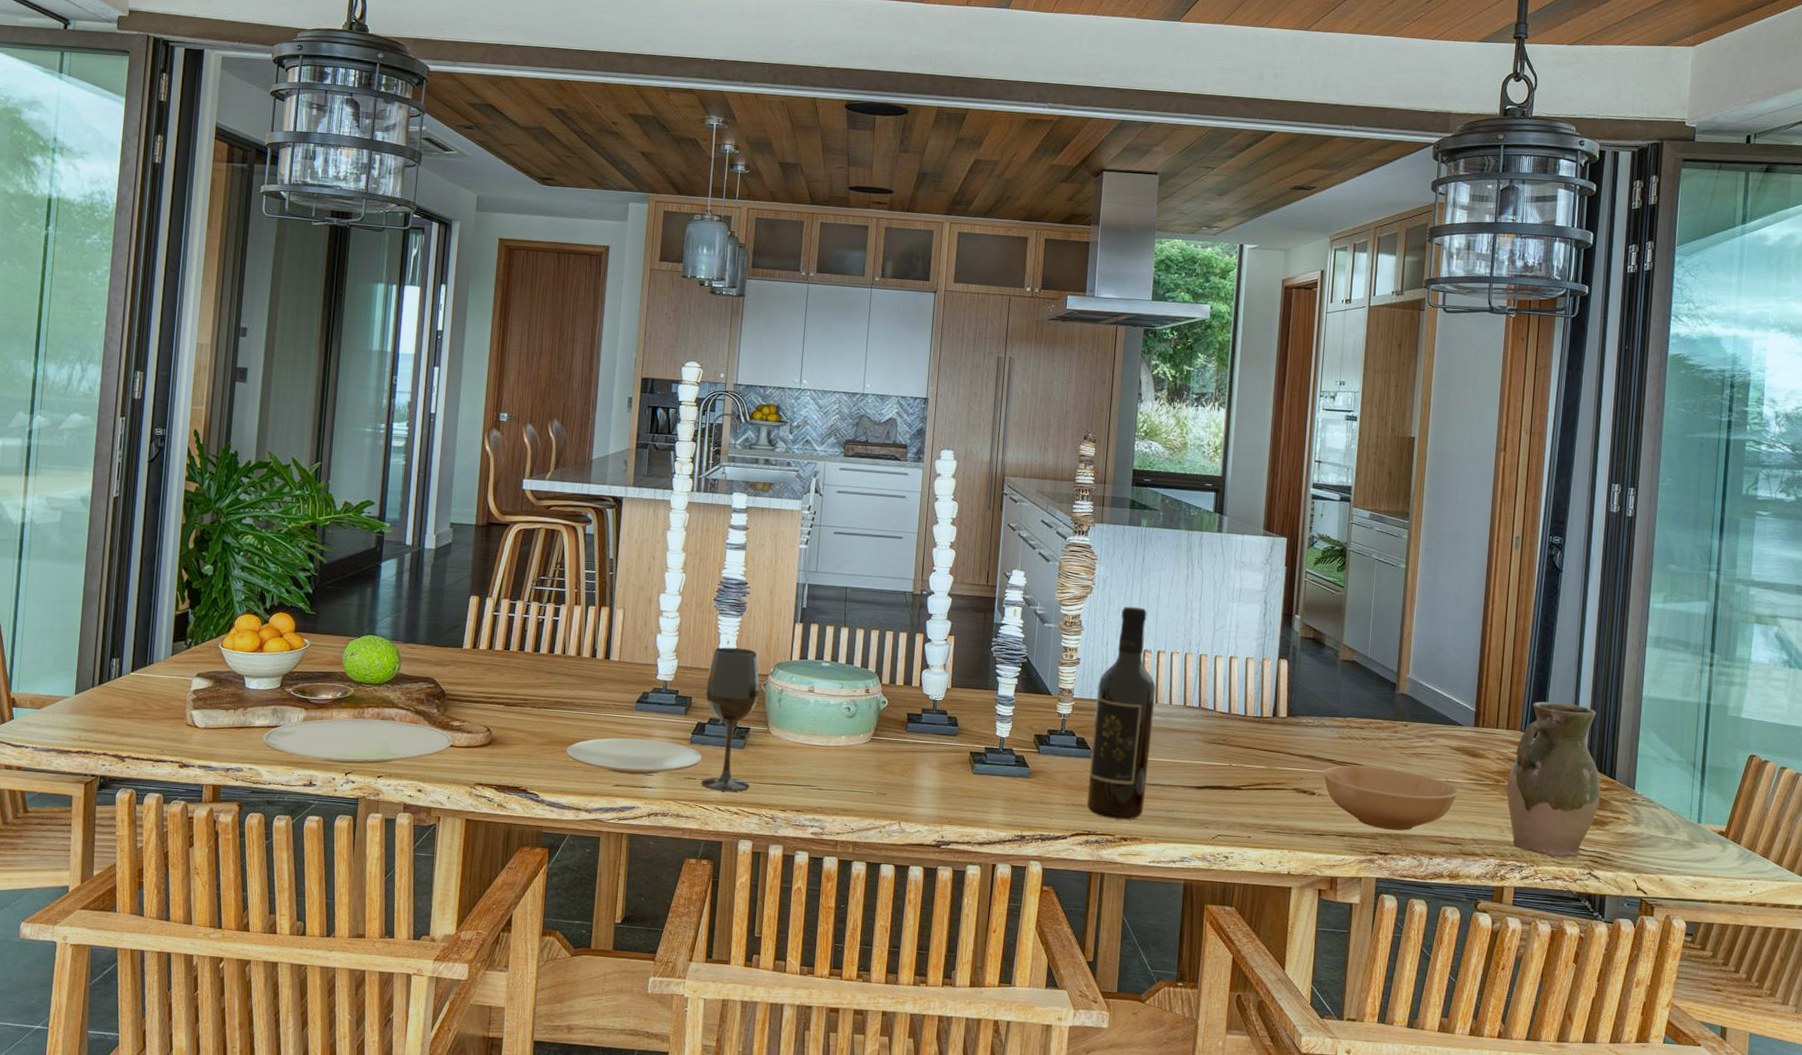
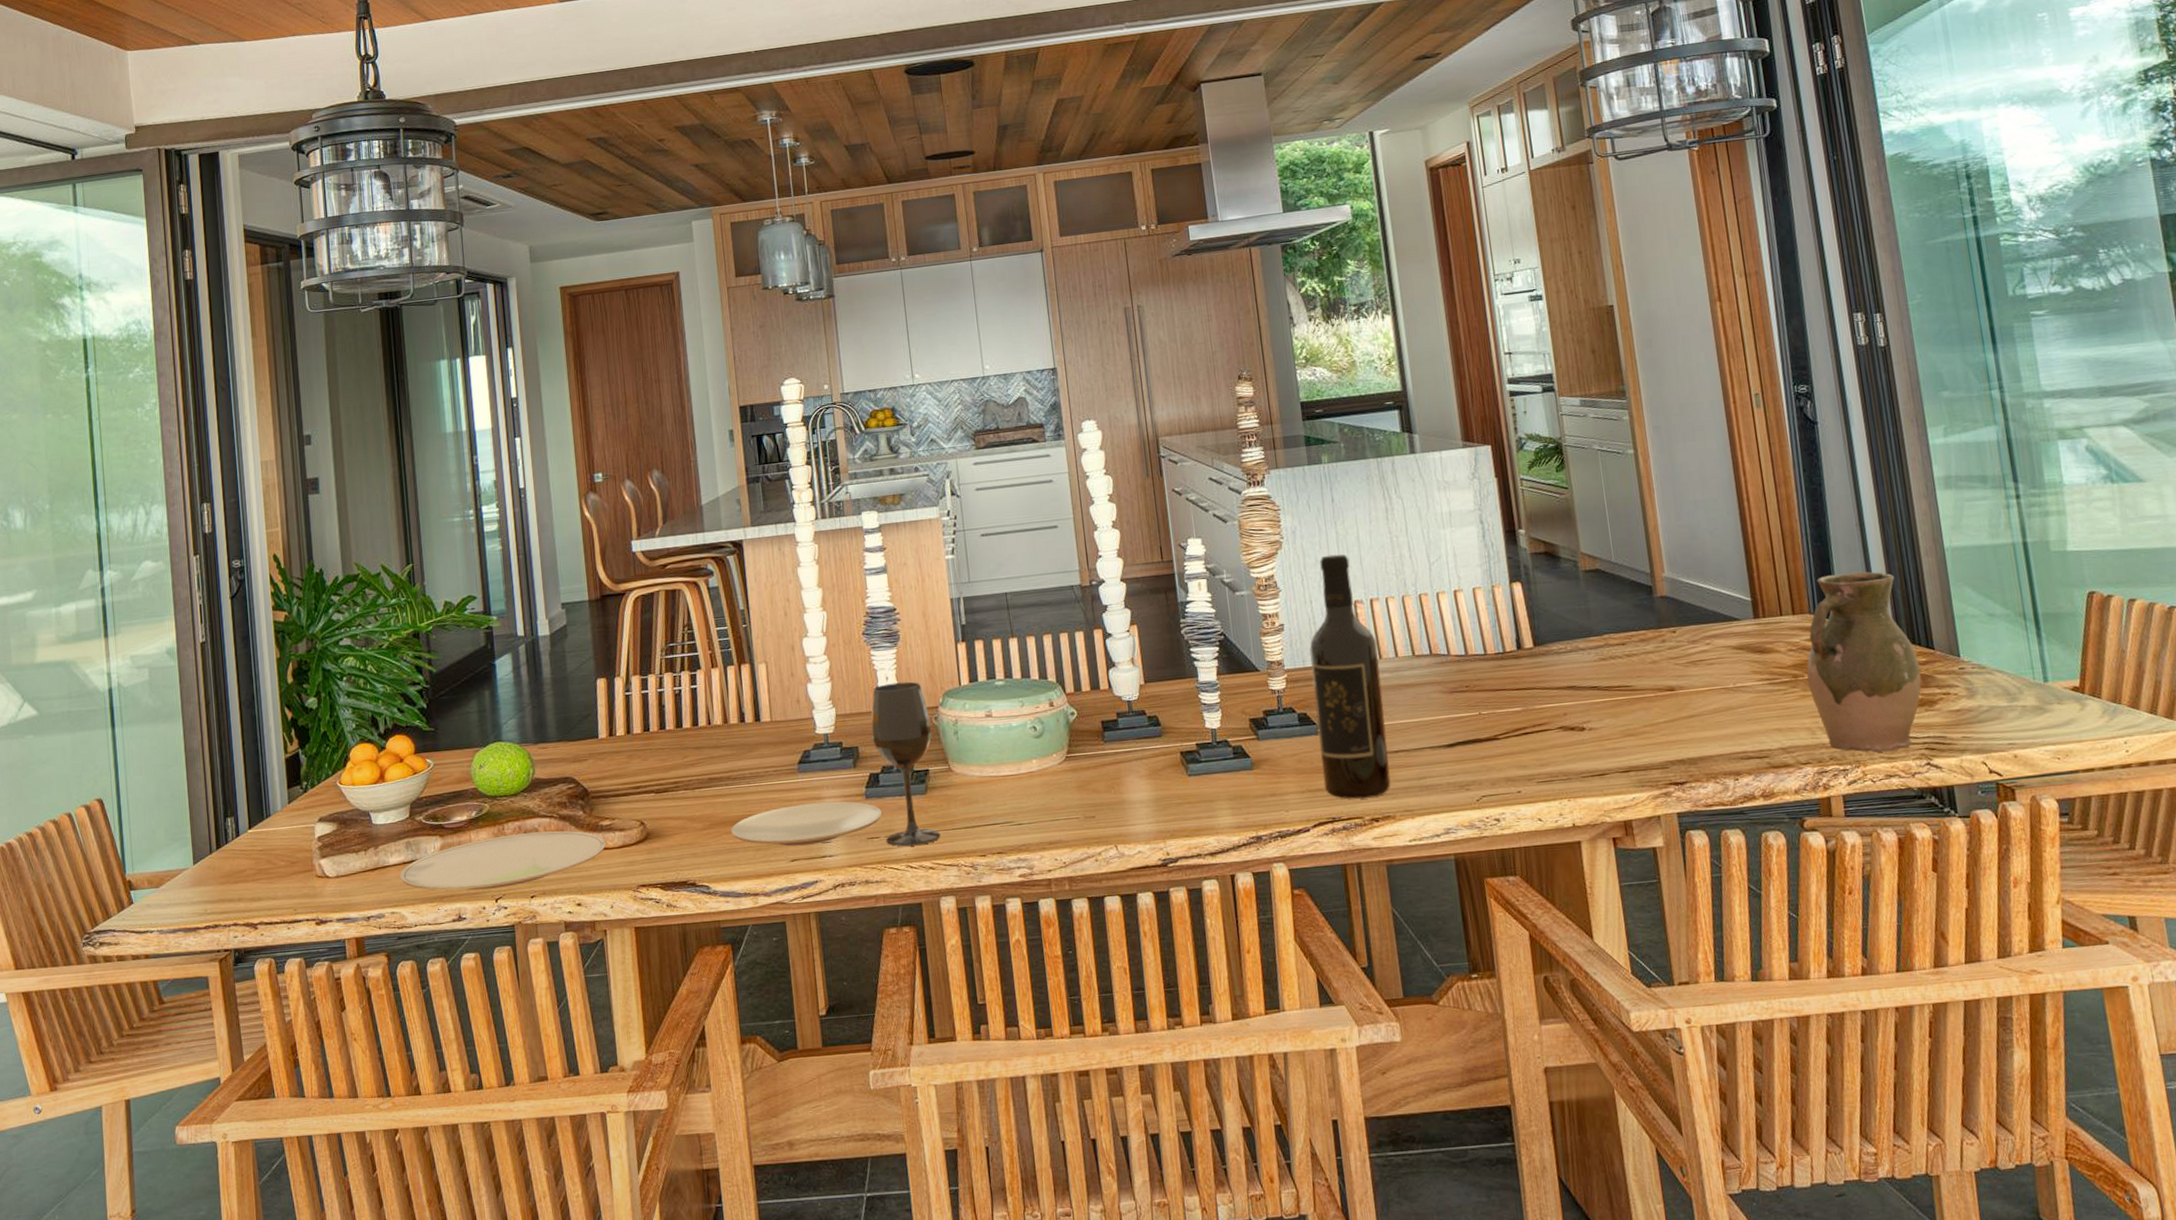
bowl: present [1323,765,1458,831] -> none [1589,684,1752,756]

